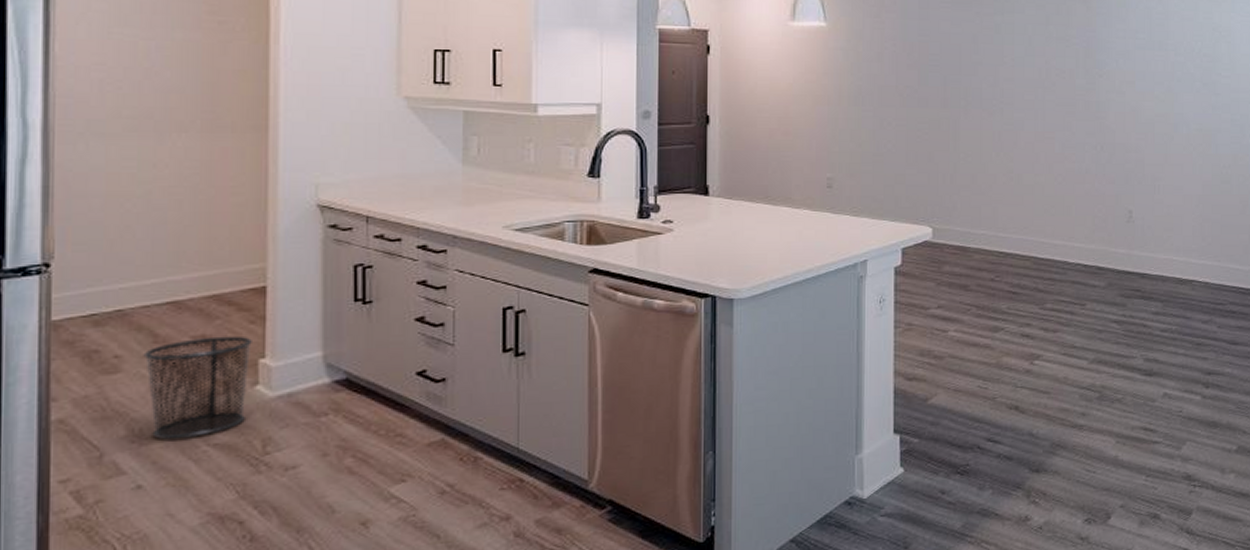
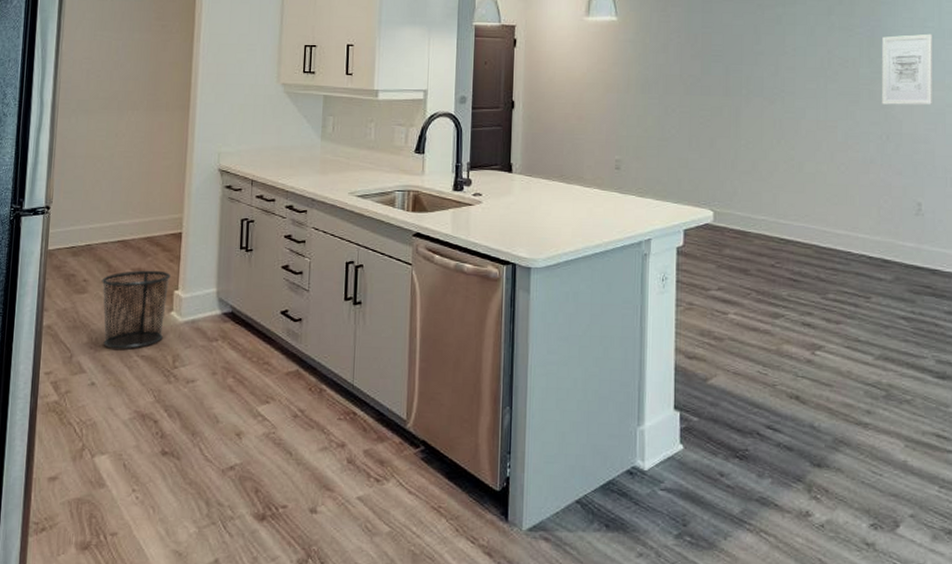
wall art: none [1097,45,1143,116] -> present [882,33,932,105]

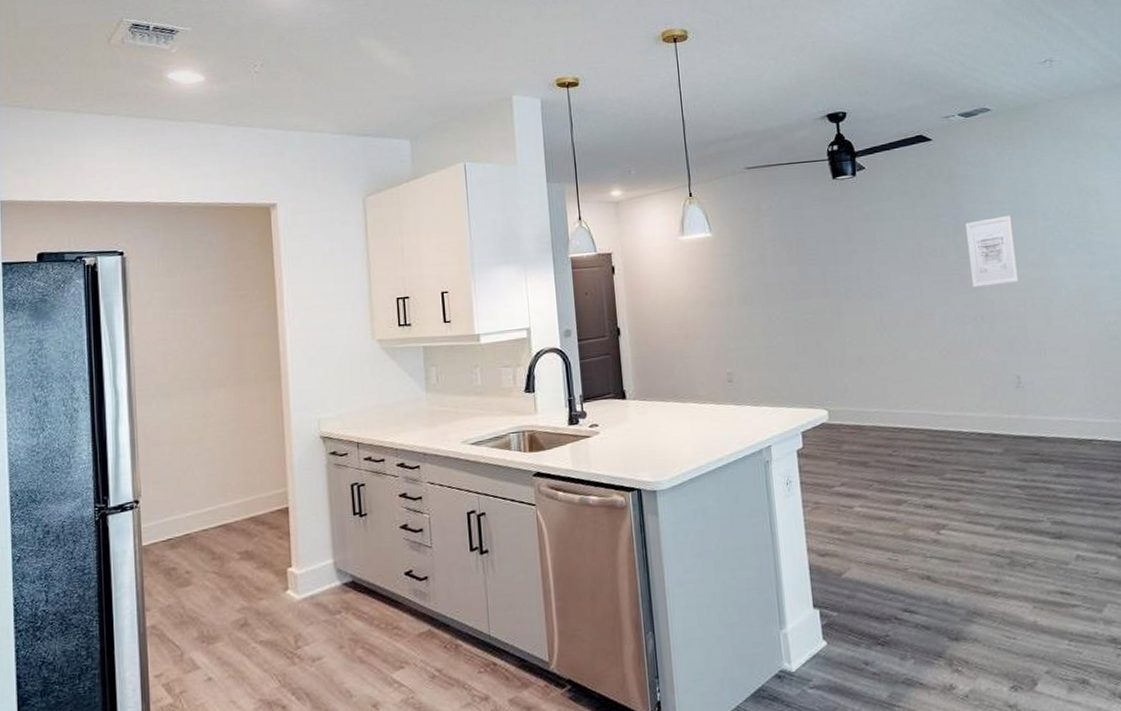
waste bin: present [101,270,170,349] -> none [206,549,282,639]

